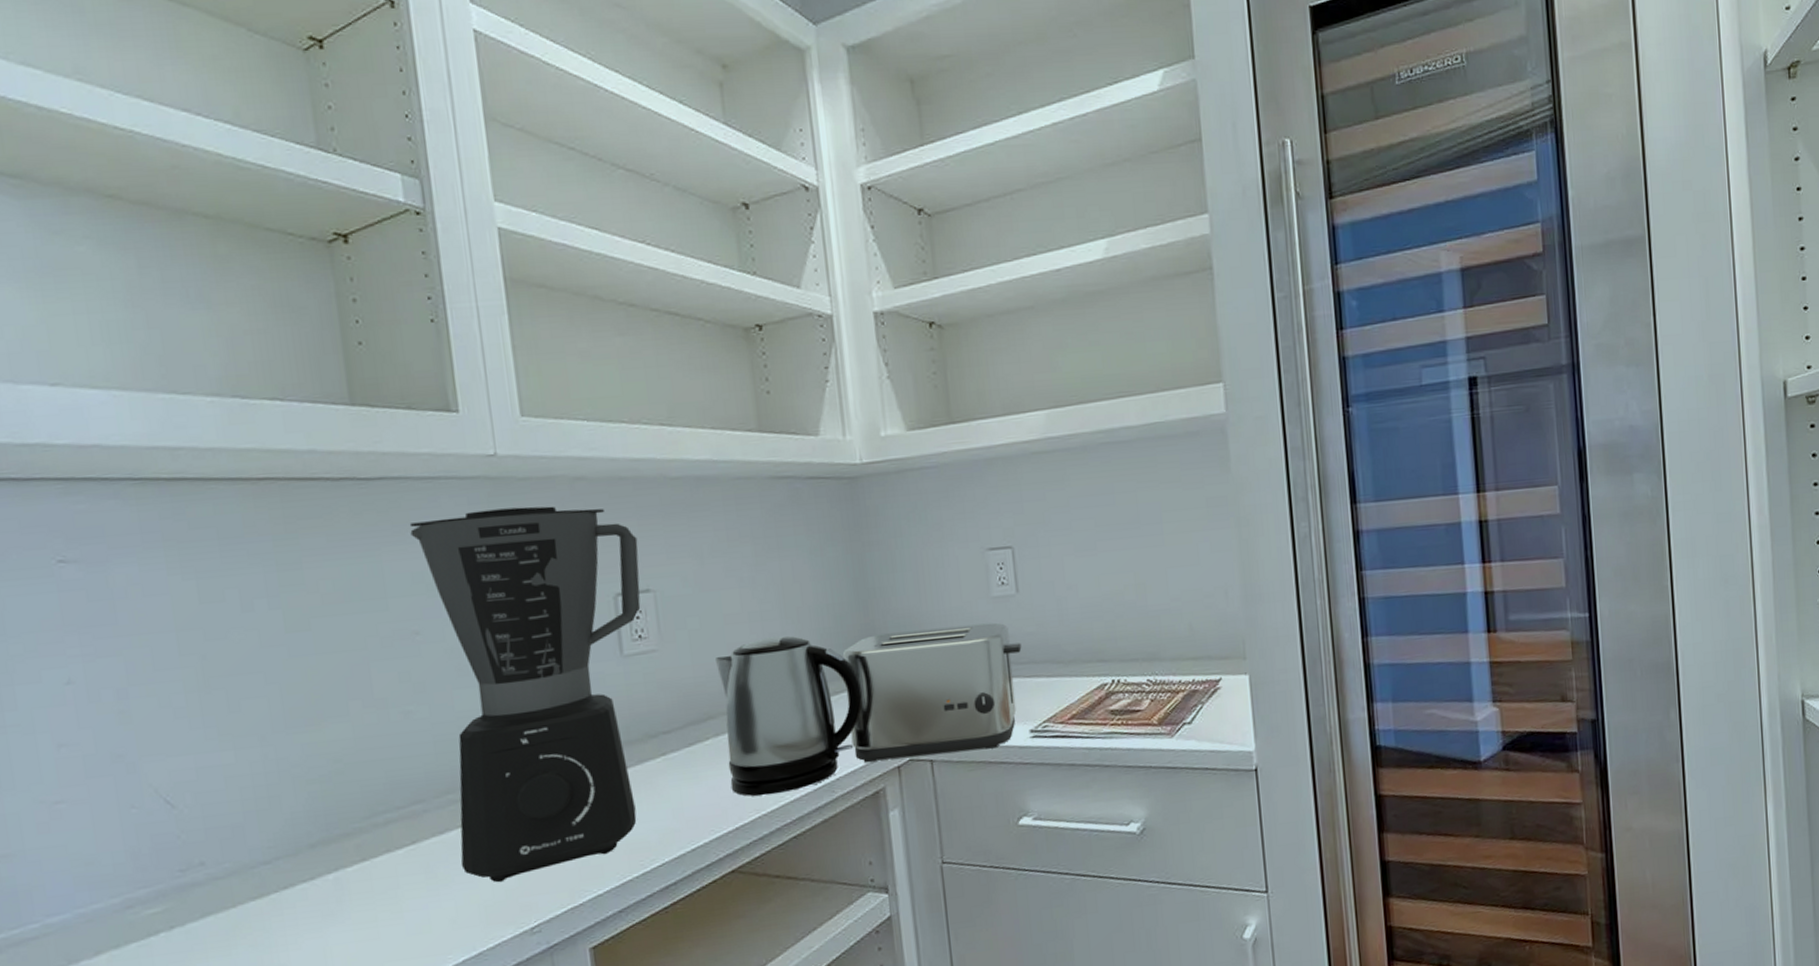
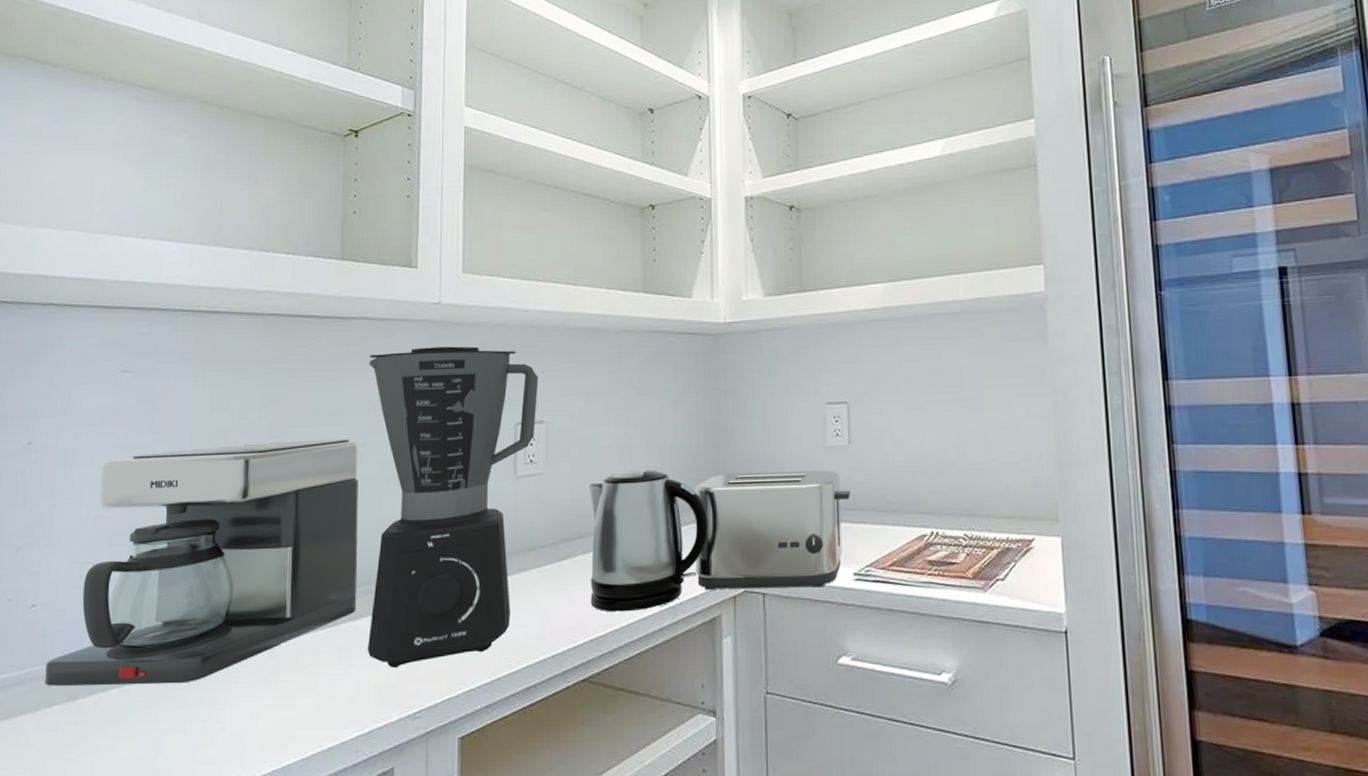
coffee maker: none [26,626,441,951] -> present [45,438,359,686]

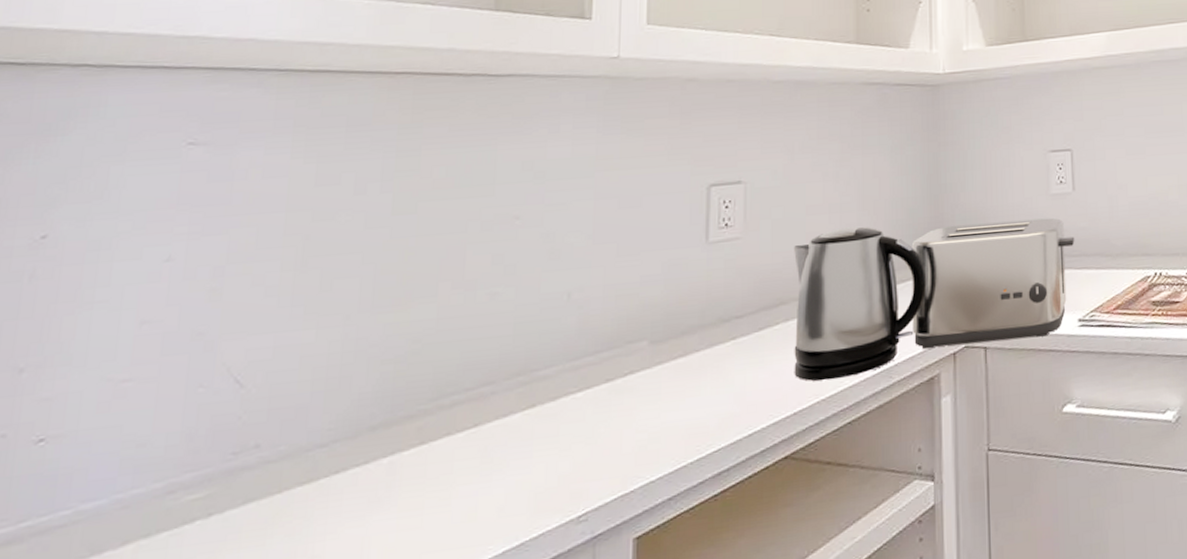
coffee maker: present [45,438,359,686] -> none [54,210,514,540]
blender: present [367,346,539,669] -> none [518,103,736,468]

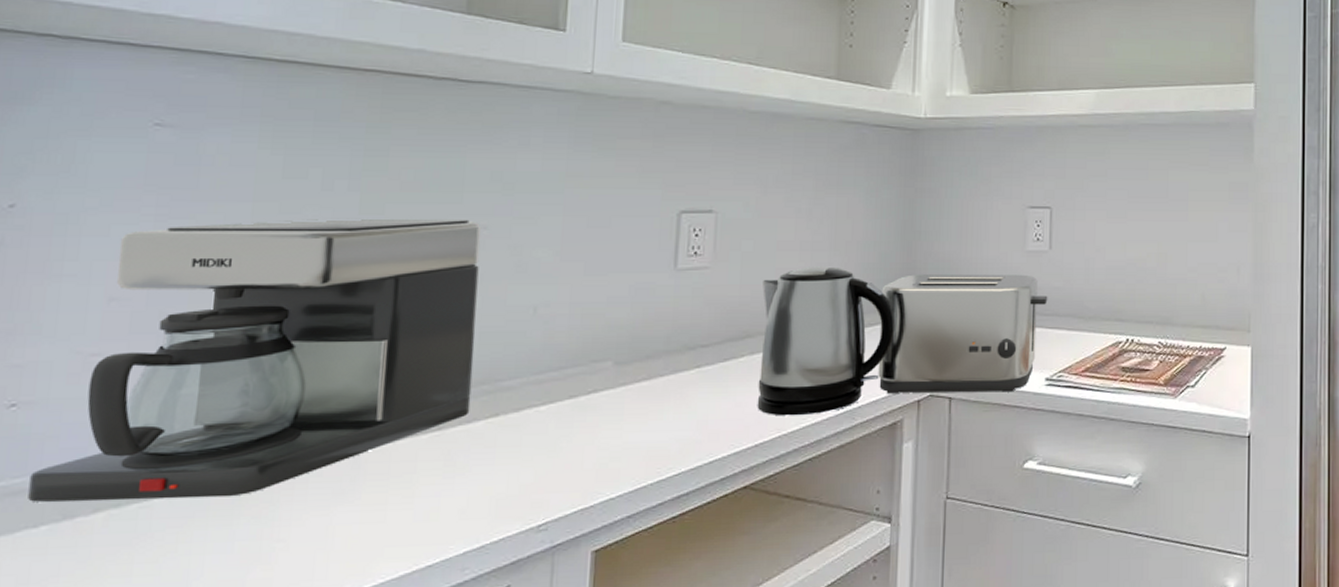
coffee maker: none [54,210,514,540] -> present [28,218,482,502]

